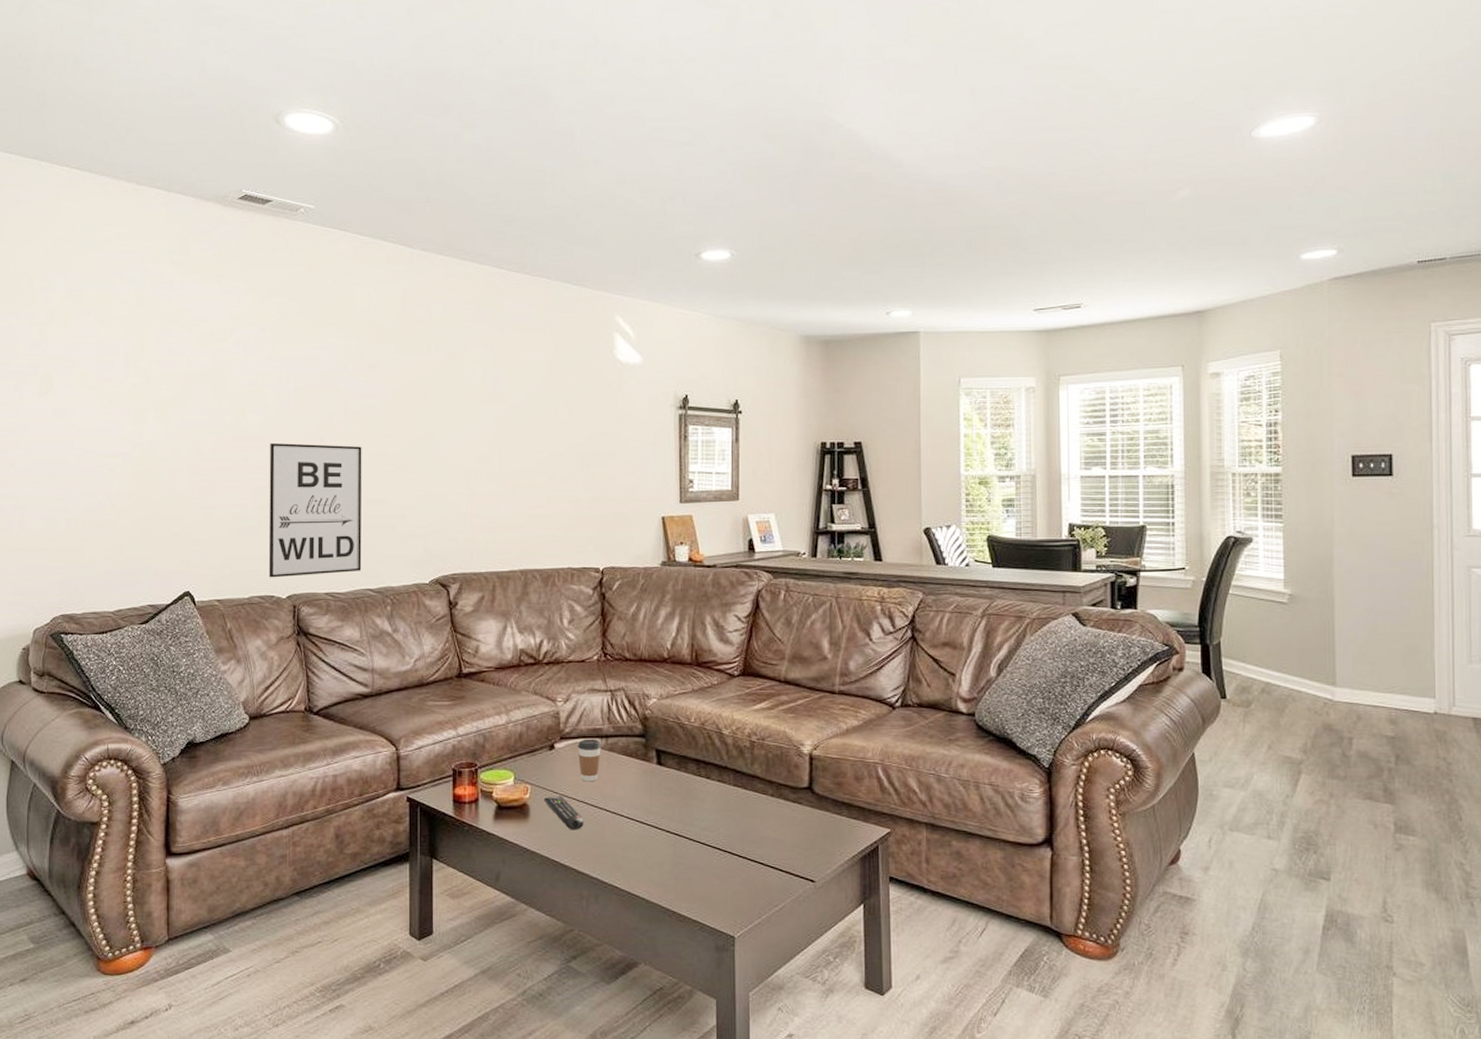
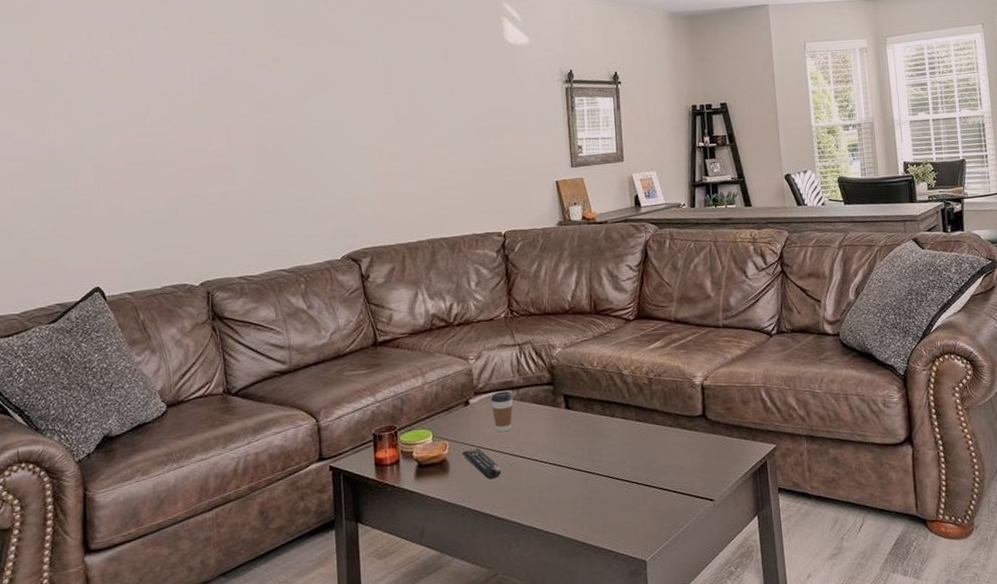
wall art: present [268,442,362,578] -> none [176,134,274,267]

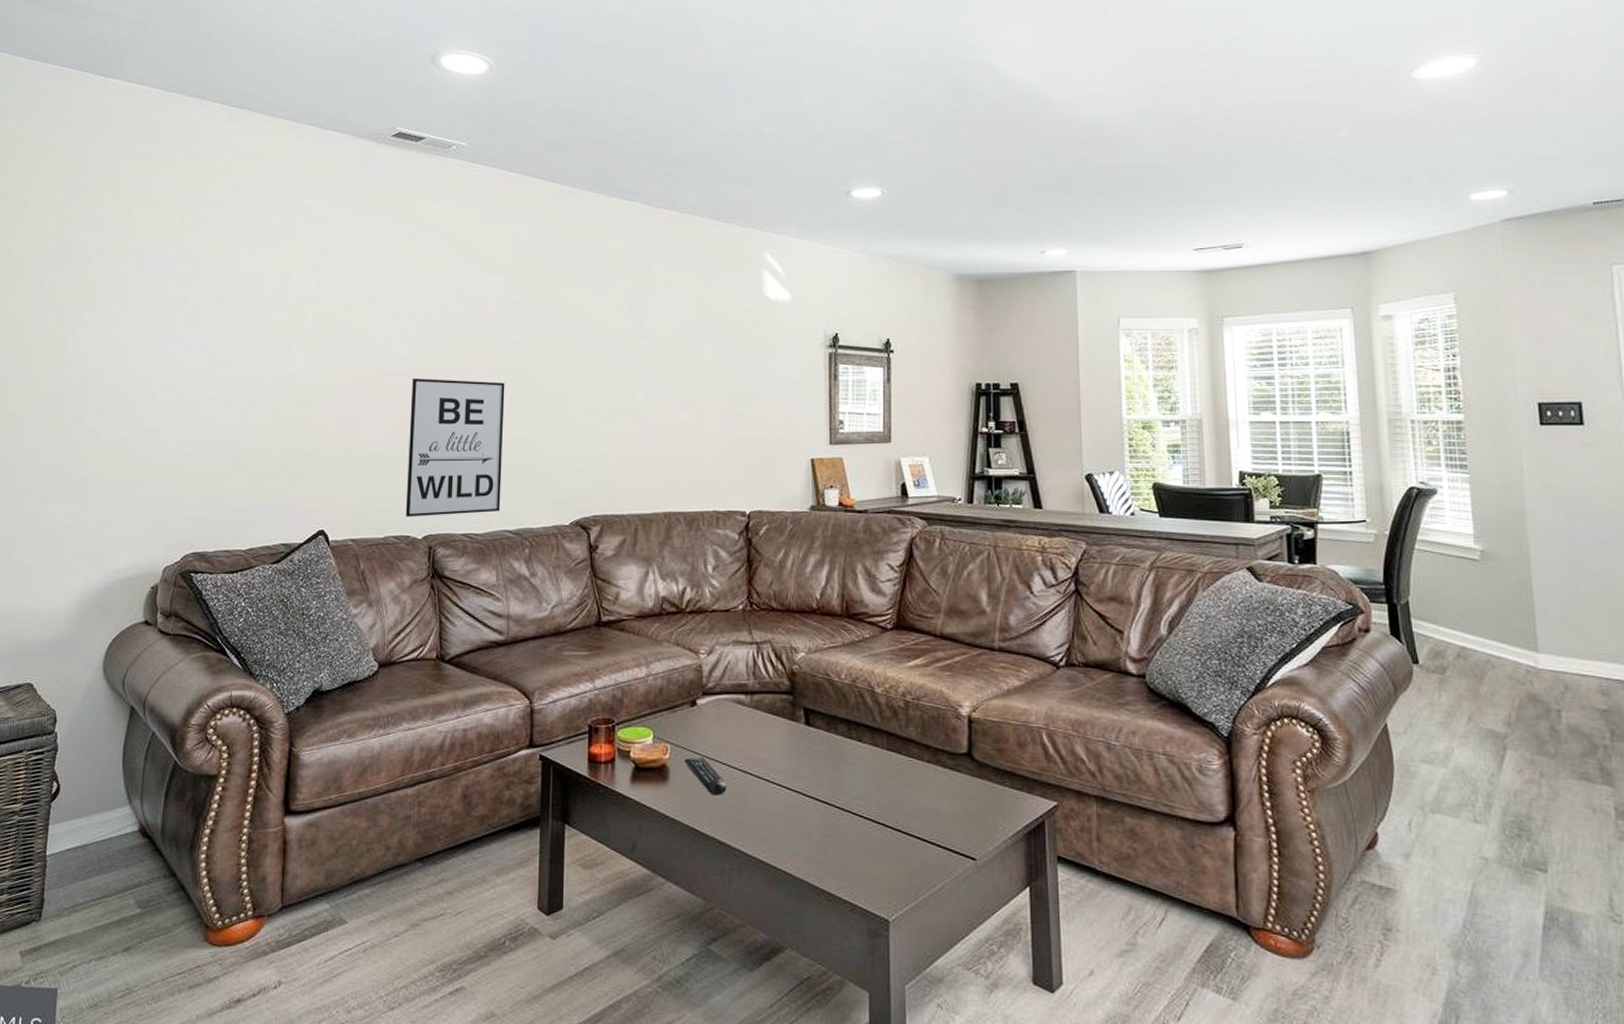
wall art: none [176,134,274,267] -> present [405,377,505,517]
coffee cup: present [490,391,513,433] -> none [720,695,746,743]

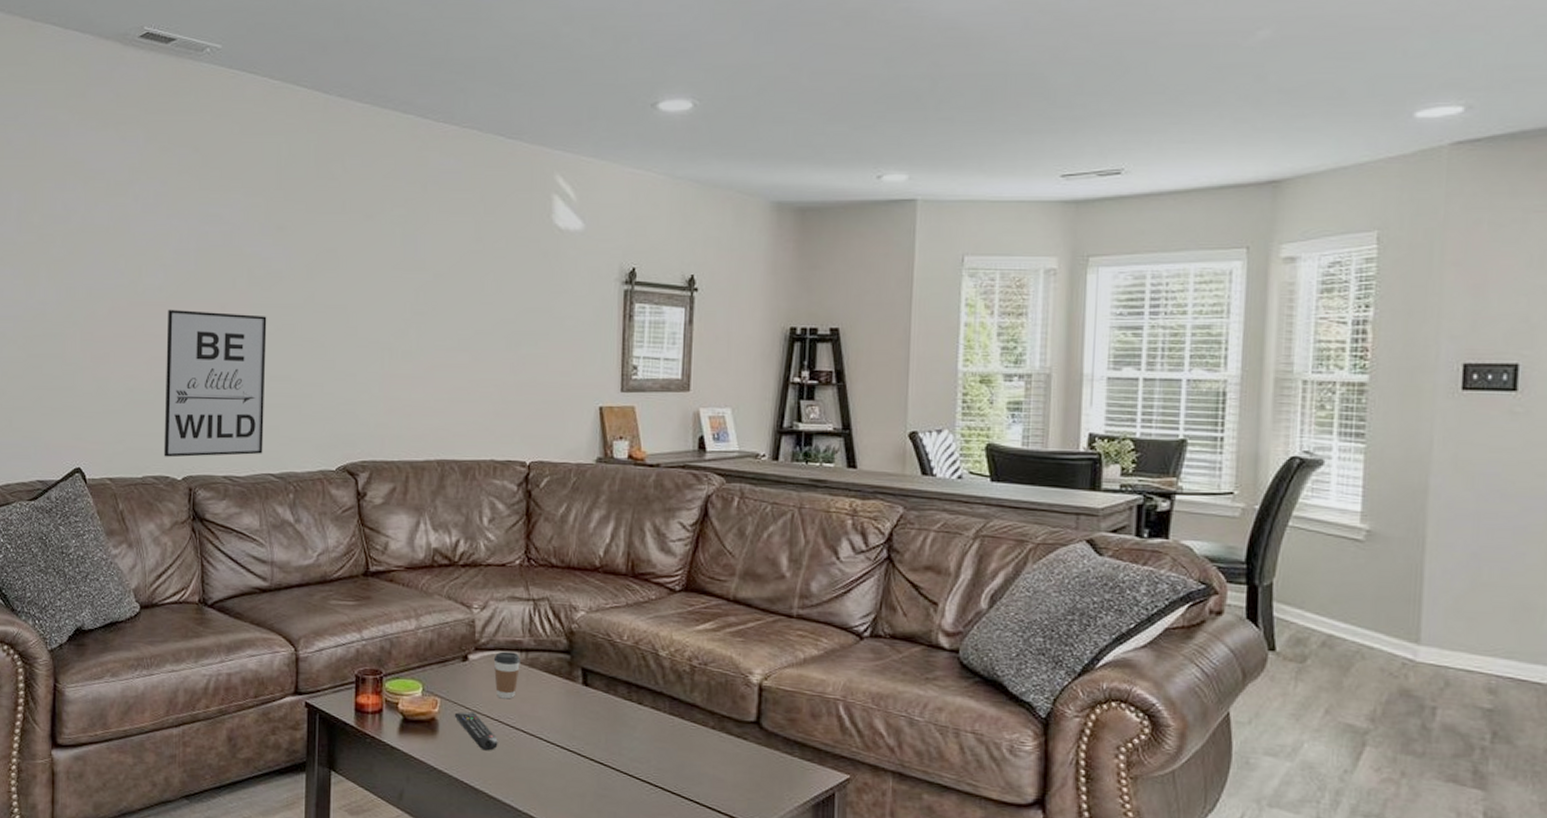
coffee cup: none [720,695,746,743] -> present [493,651,520,700]

